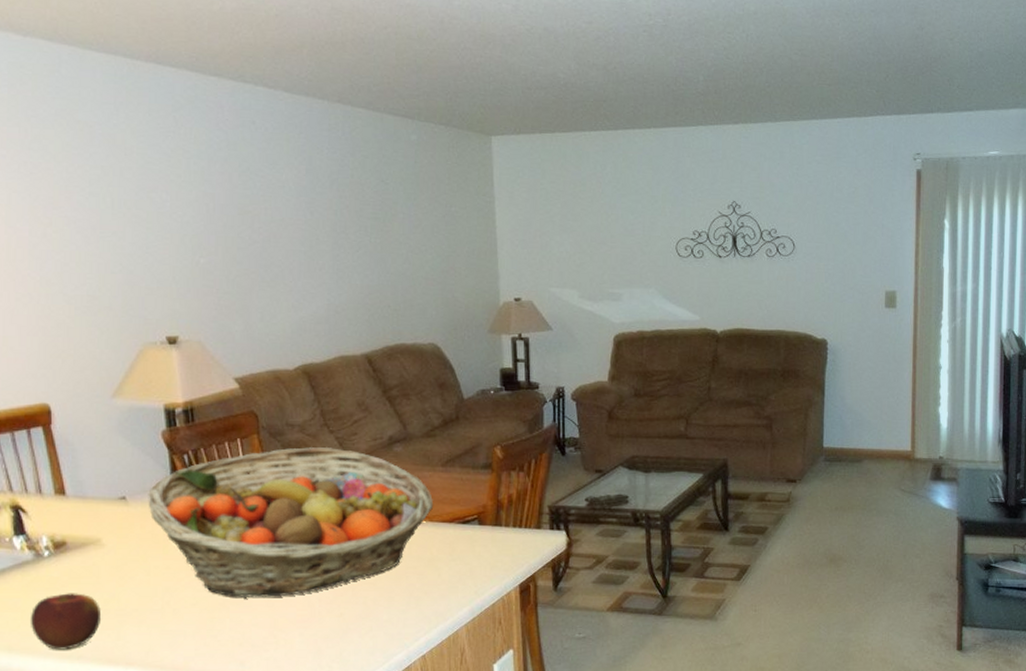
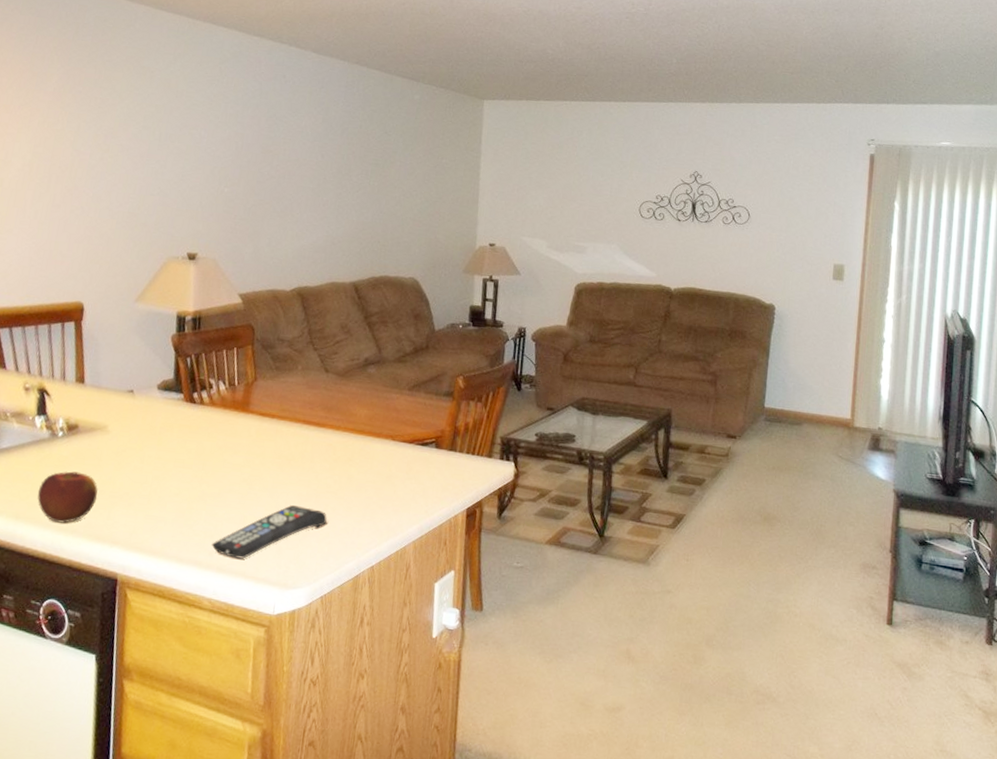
fruit basket: present [148,446,434,599] -> none [151,360,398,496]
remote control: none [241,602,368,664] -> present [211,505,327,559]

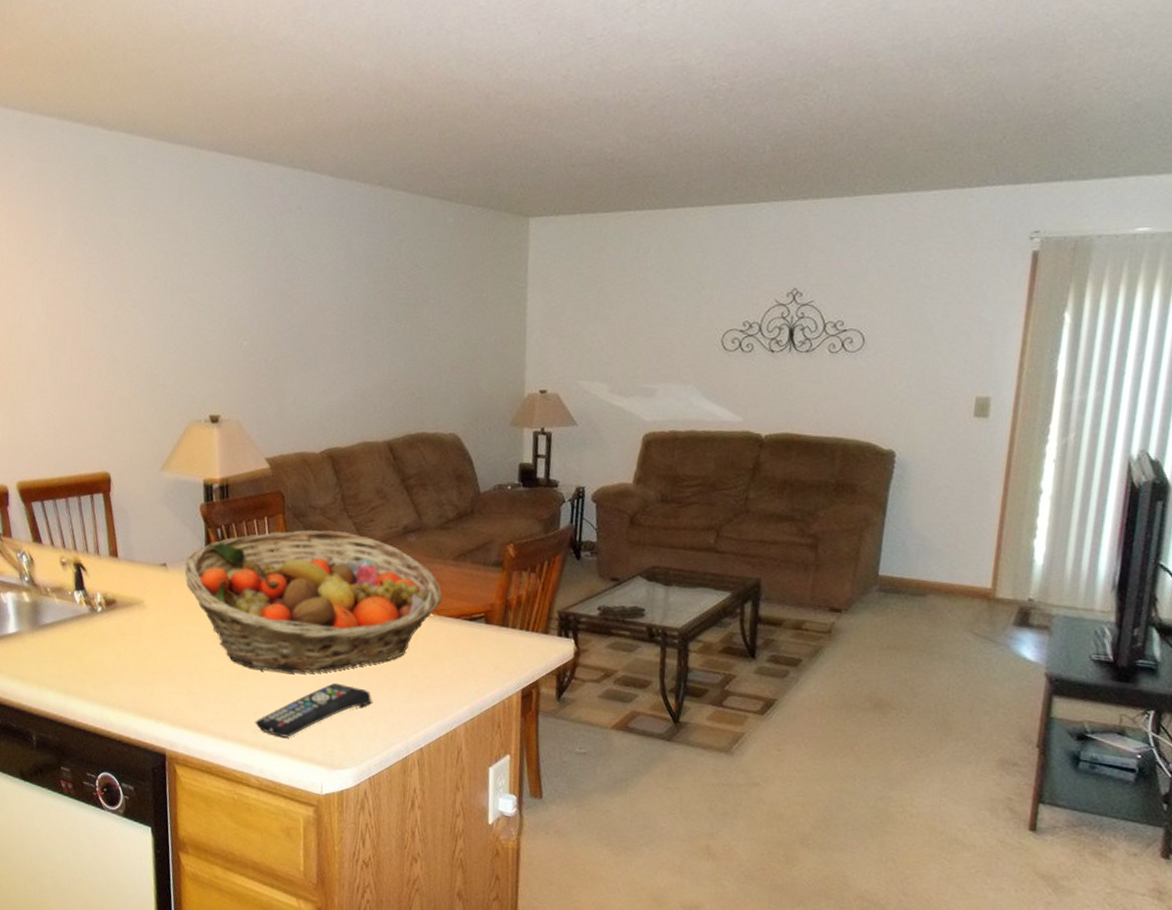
apple: present [37,471,98,523] -> none [84,647,141,699]
fruit basket: none [151,360,398,496] -> present [184,530,443,673]

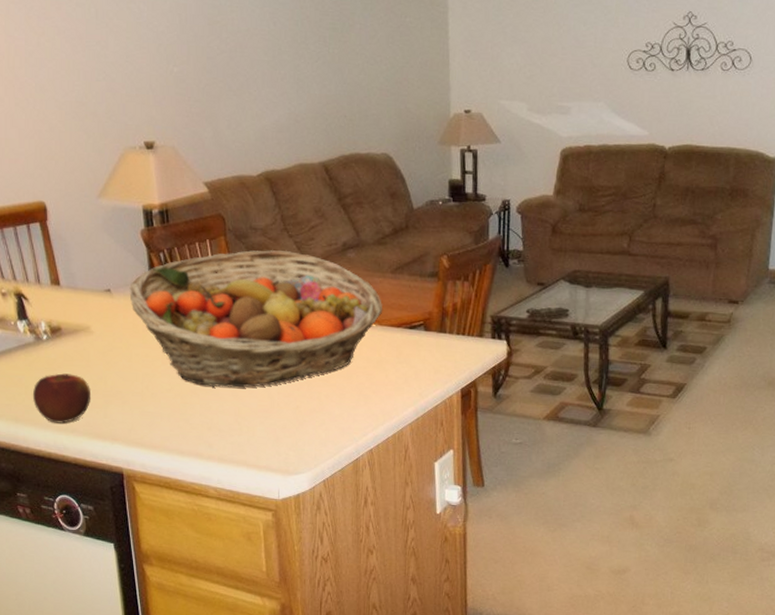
apple: none [84,647,141,699] -> present [33,373,92,424]
remote control: present [255,683,371,738] -> none [210,395,321,449]

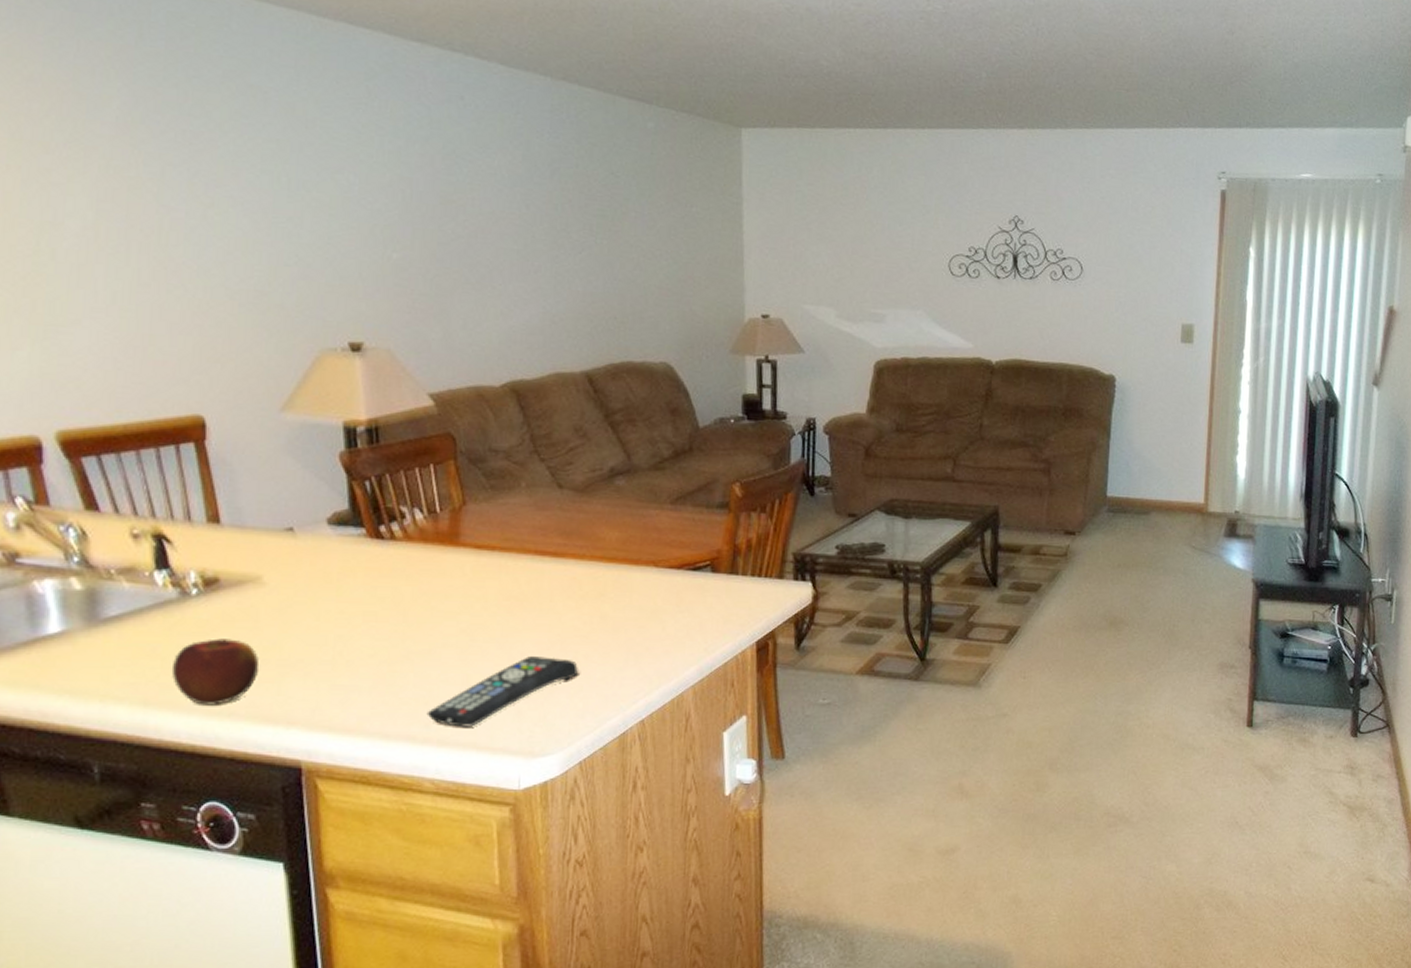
fruit basket: present [129,250,383,388] -> none [320,477,660,650]
remote control: none [210,395,321,449] -> present [426,656,578,727]

